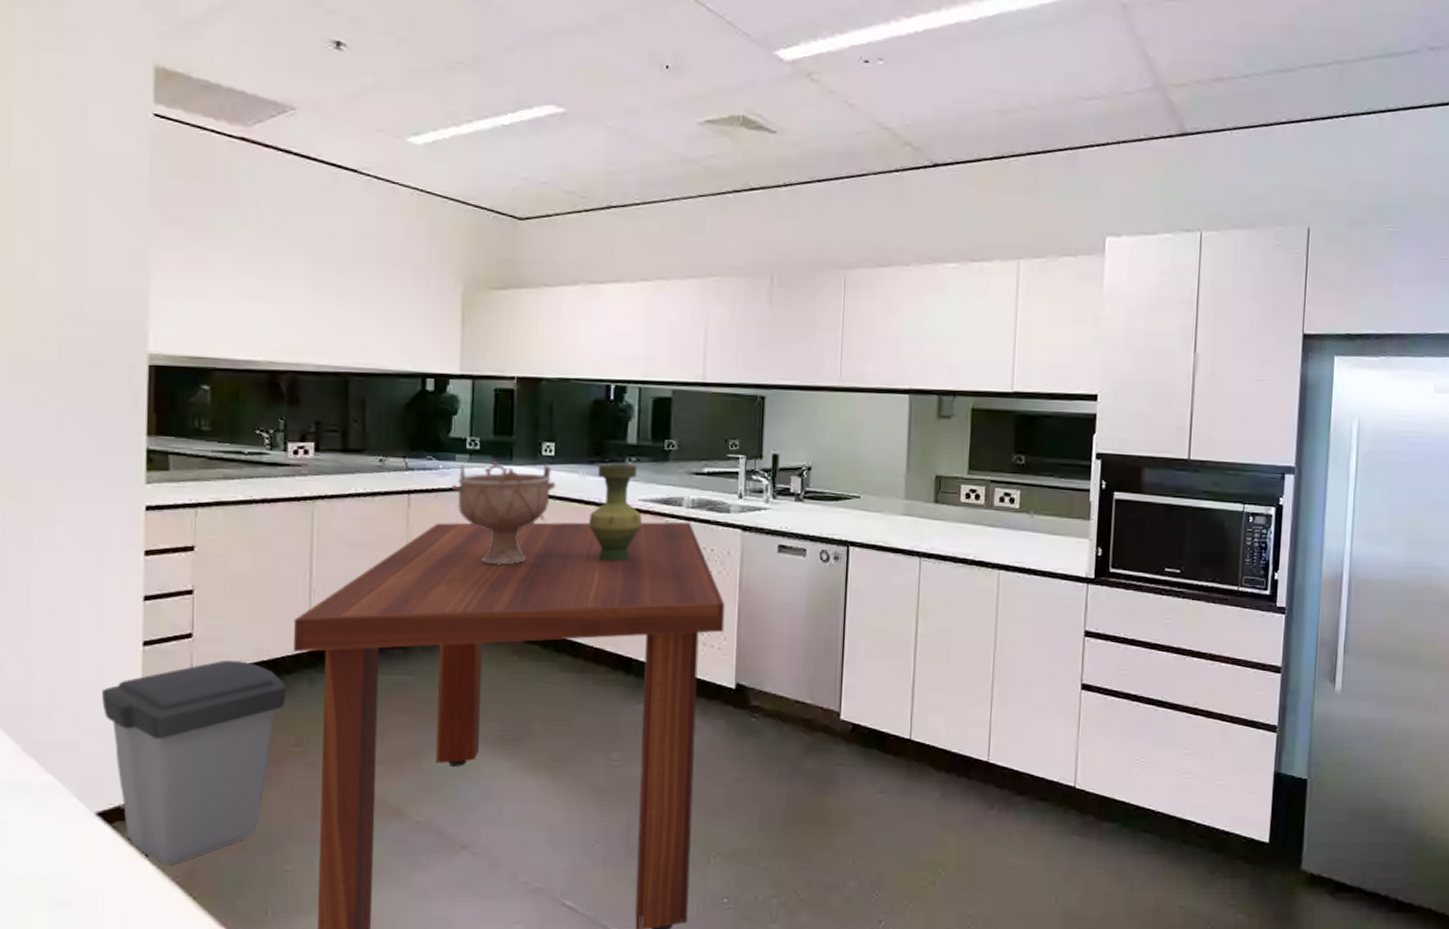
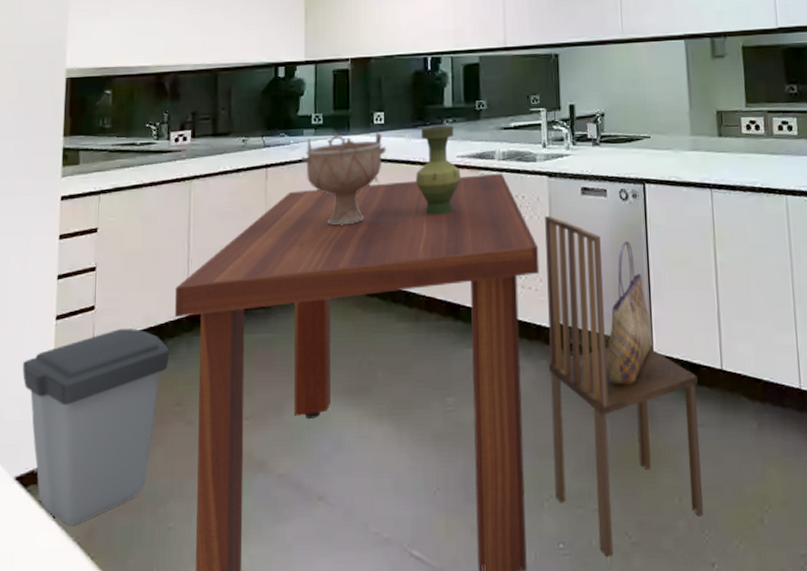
dining chair: none [723,571,884,913] -> present [545,215,703,558]
tote bag: none [790,603,841,749] -> present [607,240,652,385]

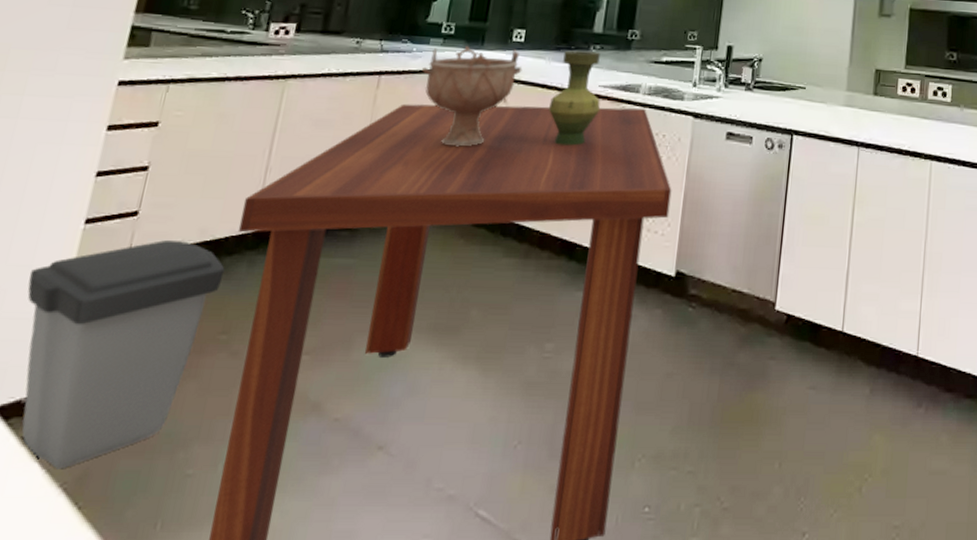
dining chair: present [545,215,703,558] -> none [648,157,817,524]
tote bag: present [607,240,652,385] -> none [725,191,777,341]

